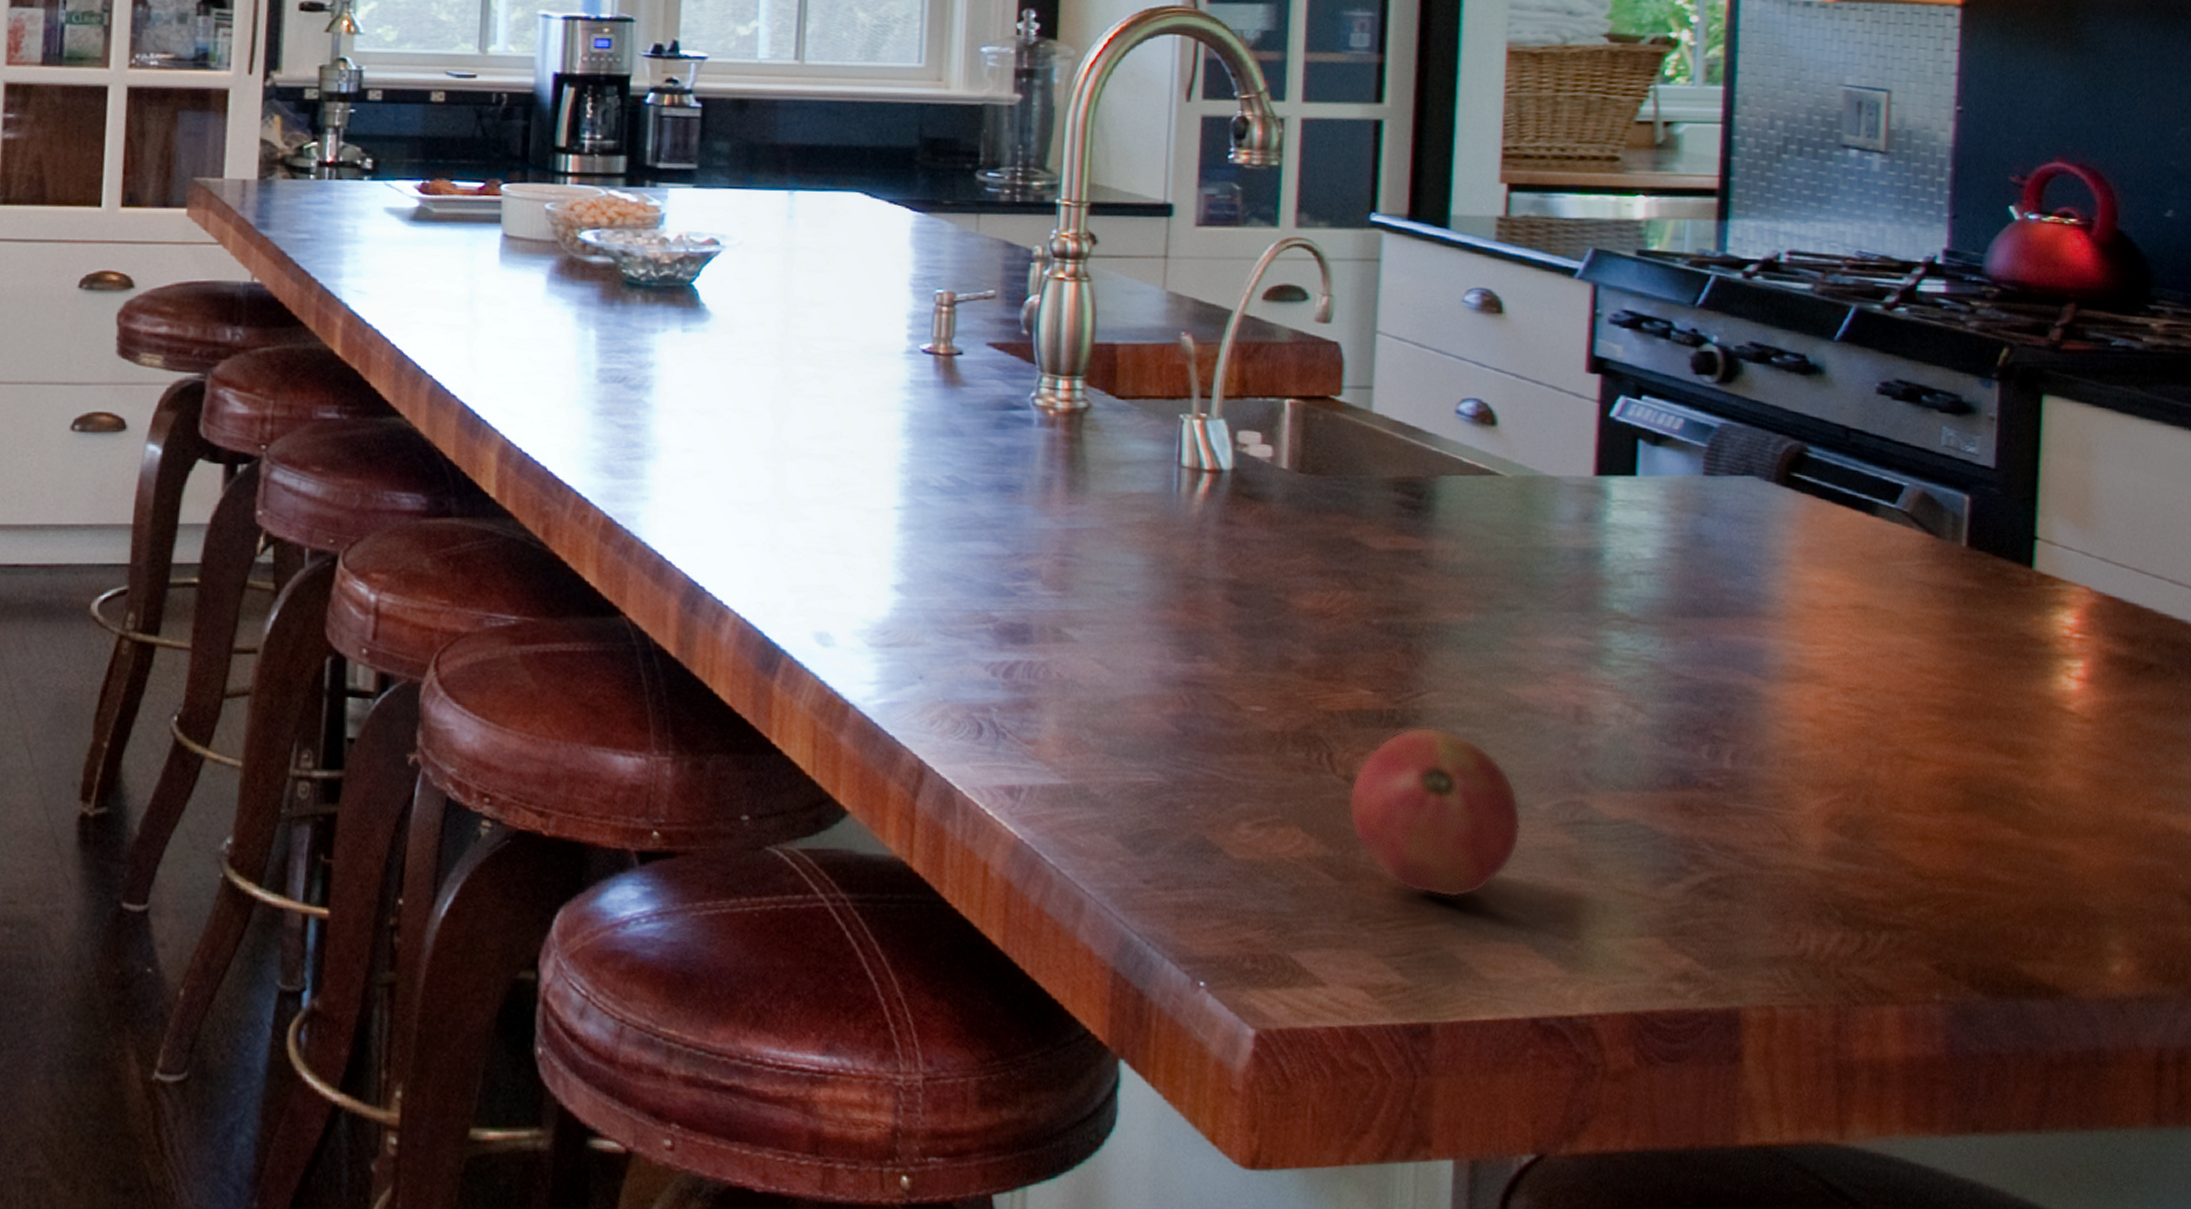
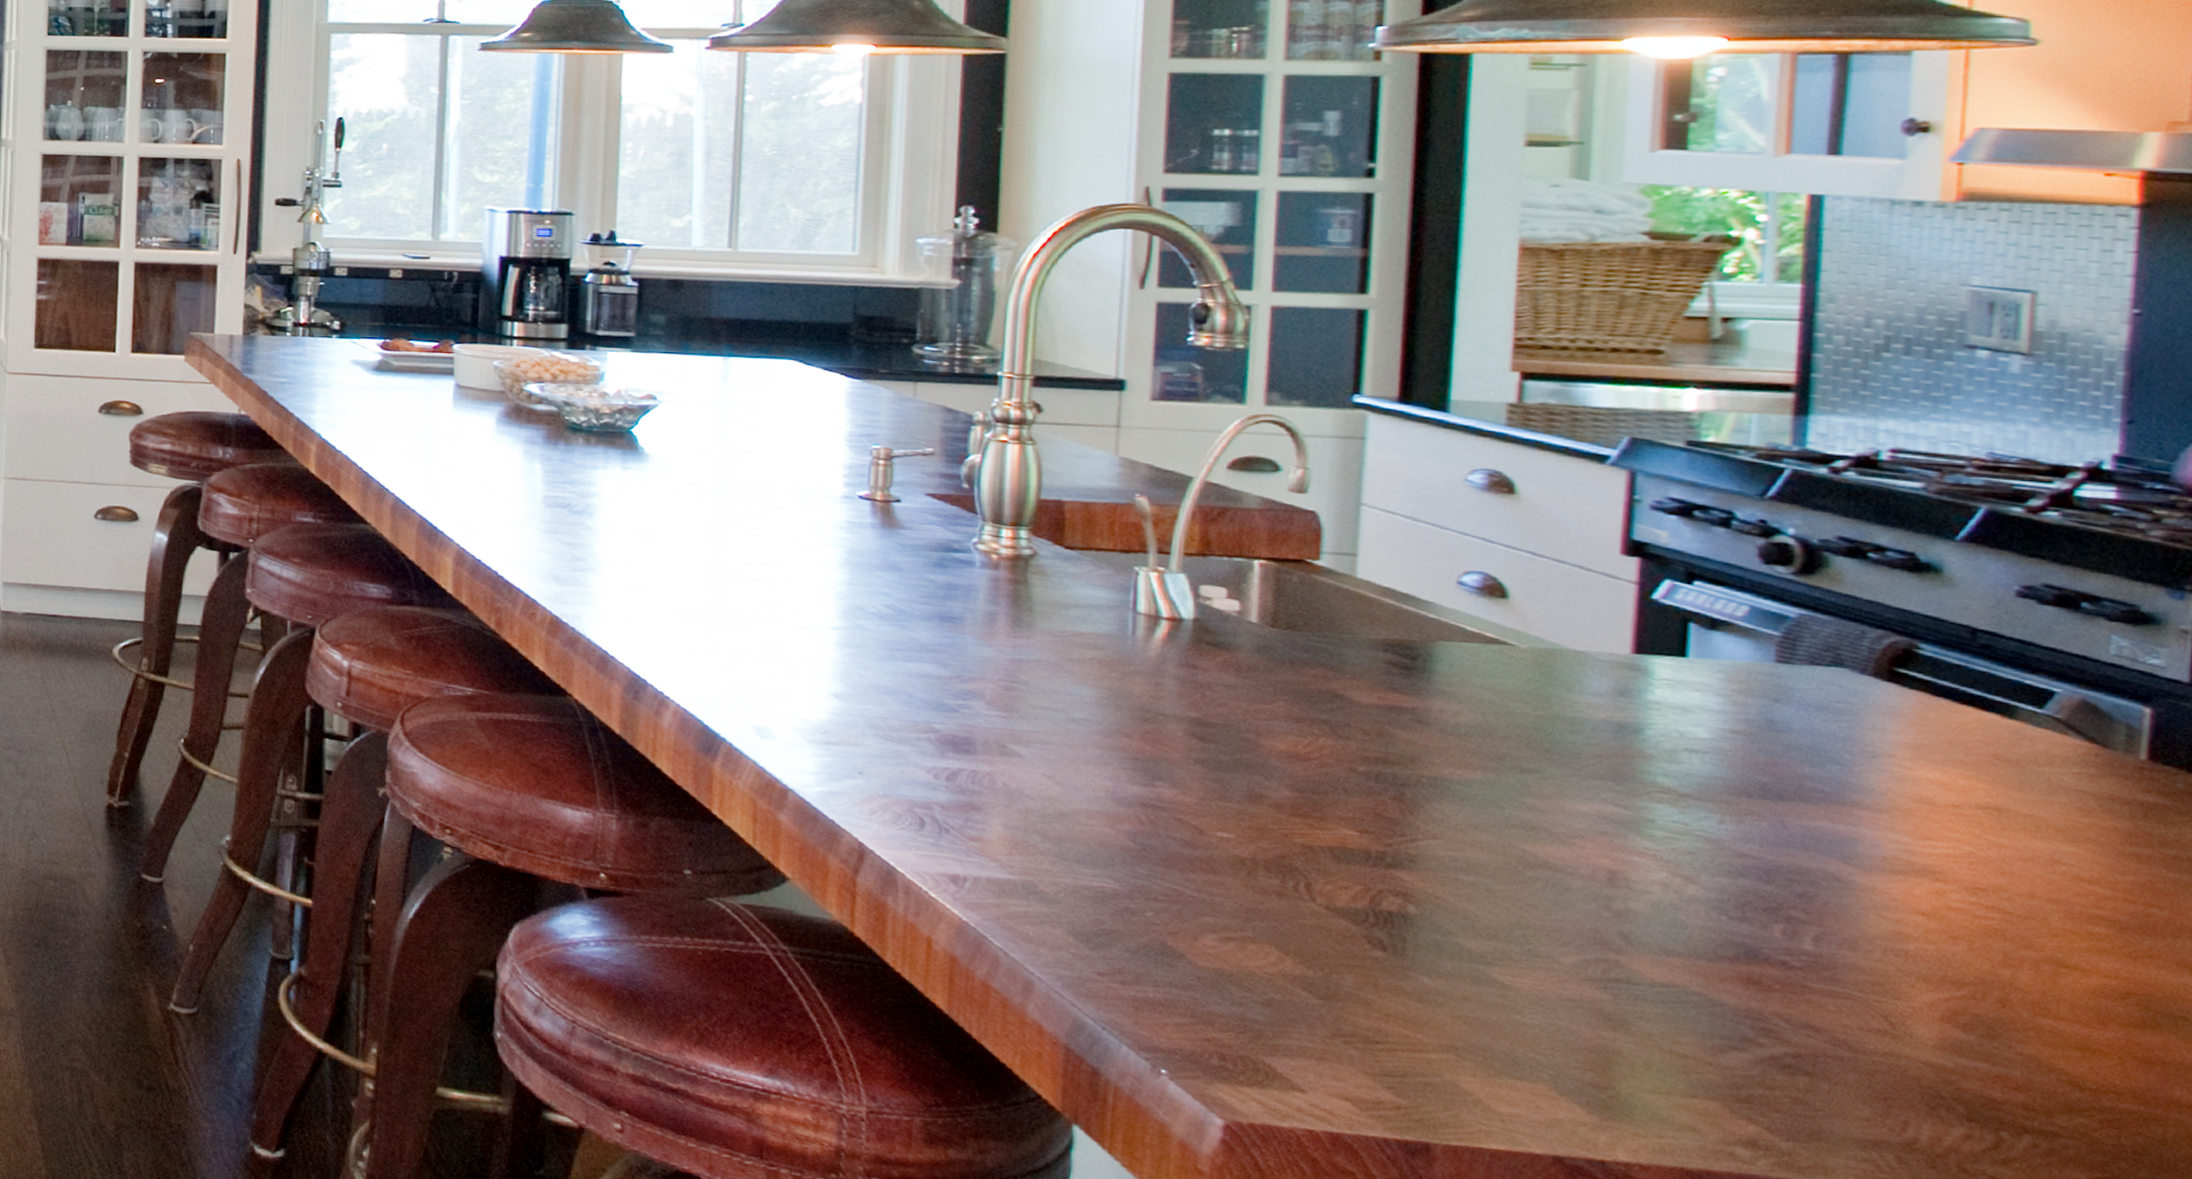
fruit: present [1349,727,1521,899] -> none [1331,870,1540,1033]

